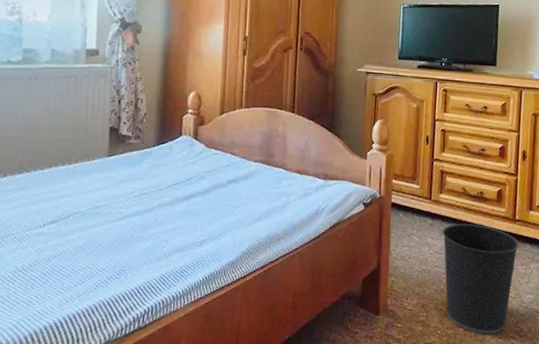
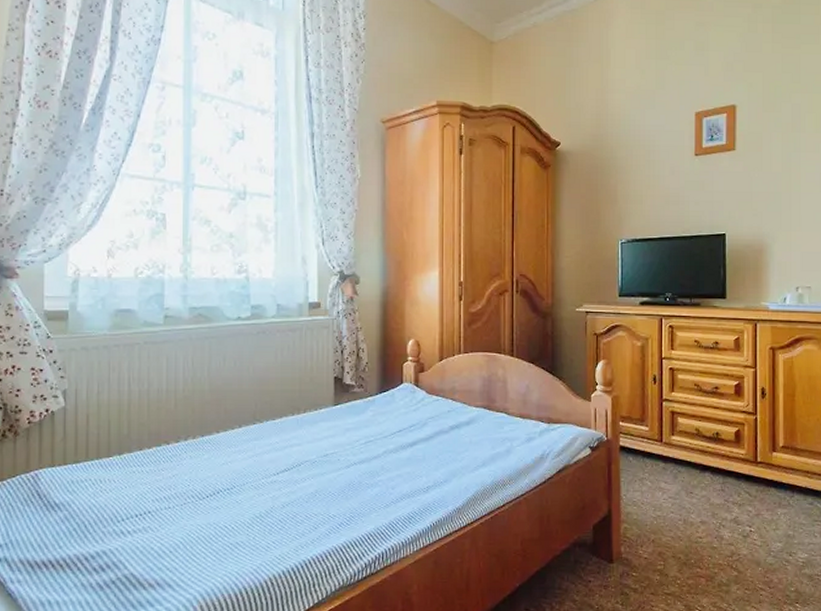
wastebasket: present [442,224,519,335] -> none [676,467,763,585]

